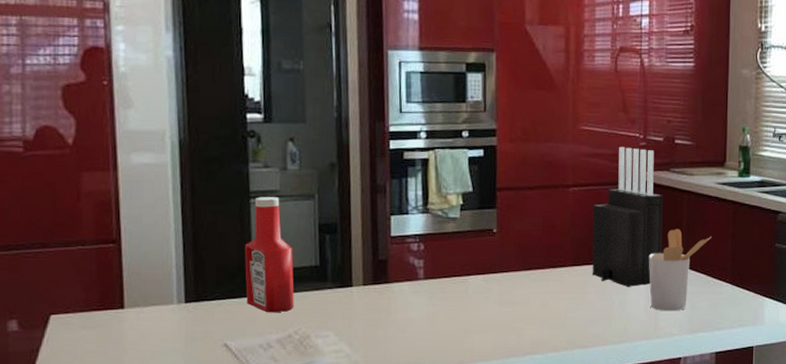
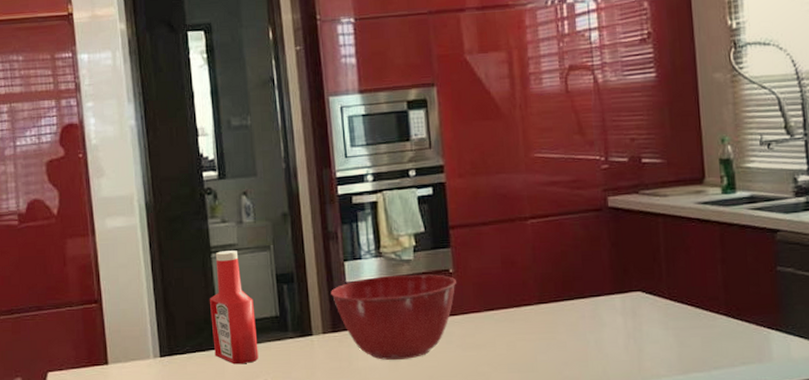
mixing bowl: none [374,232,499,313] -> present [331,274,456,360]
knife block: present [592,147,663,287] -> none [555,171,640,324]
utensil holder: present [648,229,712,312] -> none [623,257,697,350]

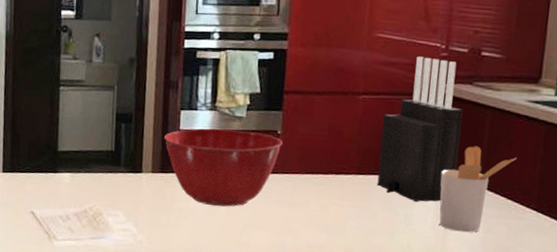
ketchup bottle: present [210,250,259,365] -> none [51,85,93,190]
knife block: none [555,171,640,324] -> present [377,56,463,202]
utensil holder: none [623,257,697,350] -> present [439,146,517,233]

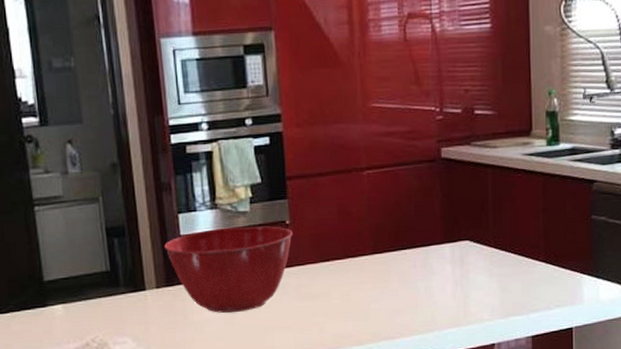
knife block: present [377,56,463,202] -> none [390,122,468,272]
utensil holder: present [439,146,517,233] -> none [453,206,521,296]

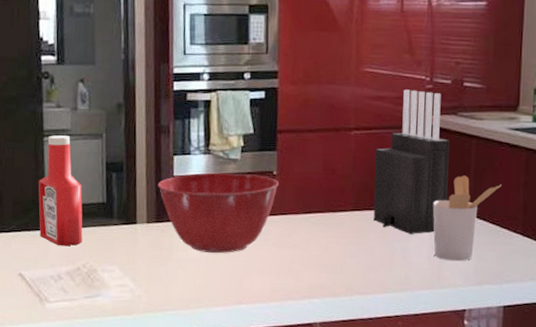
ketchup bottle: none [34,203,89,322] -> present [38,135,83,246]
knife block: none [390,122,468,272] -> present [373,89,450,234]
utensil holder: none [453,206,521,296] -> present [432,175,502,262]

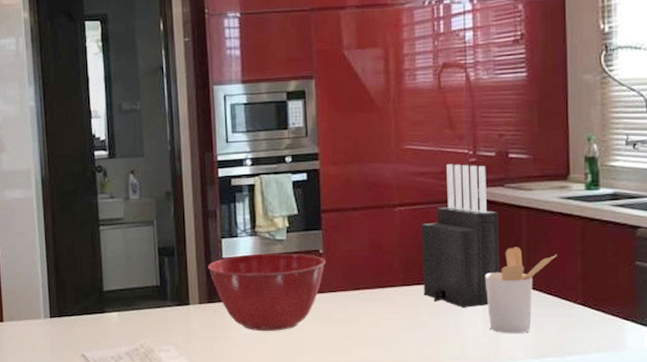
ketchup bottle: present [38,135,83,246] -> none [97,224,139,328]

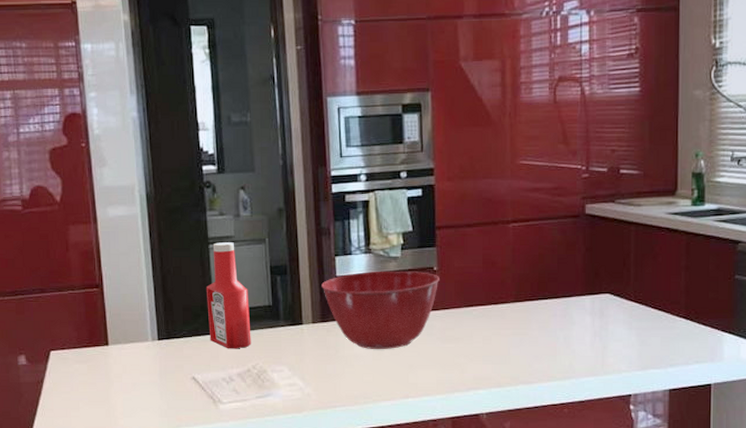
ketchup bottle: none [97,224,139,328] -> present [207,242,251,349]
knife block: present [421,164,501,308] -> none [534,180,609,322]
utensil holder: present [484,247,557,334] -> none [593,262,663,348]

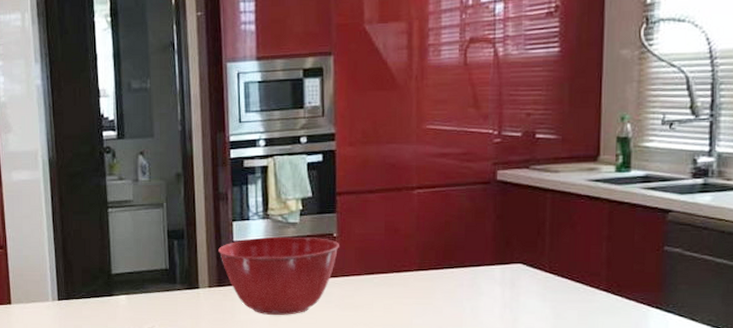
ketchup bottle: present [207,242,251,349] -> none [105,206,148,311]

